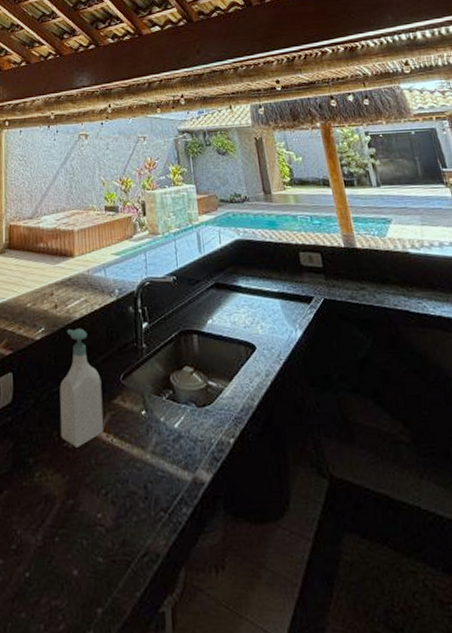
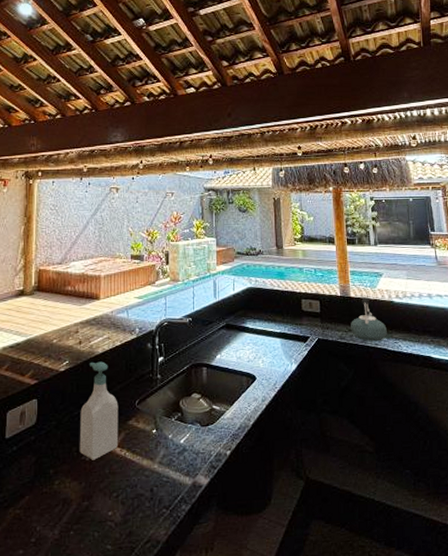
kettle: none [361,248,407,301] -> present [351,297,387,341]

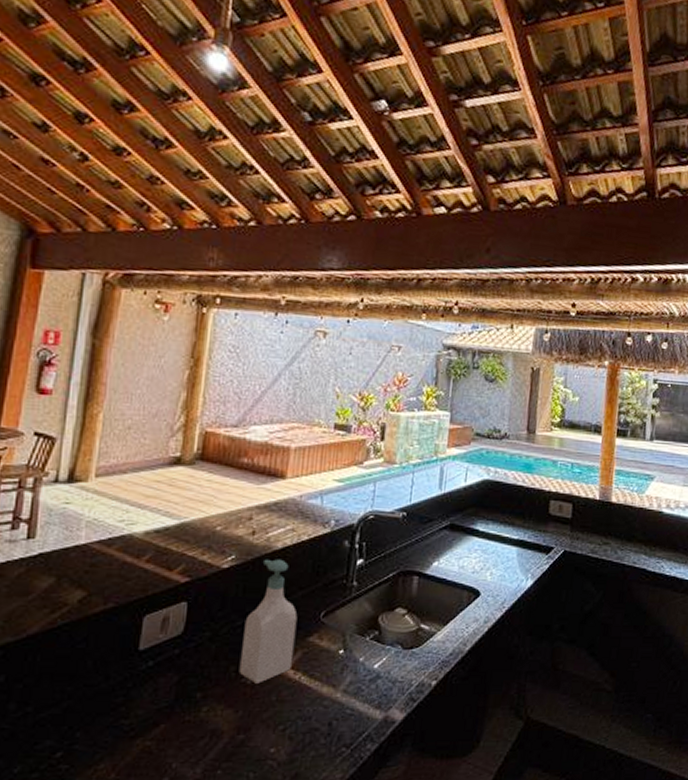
kettle: present [351,297,387,341] -> none [606,504,650,558]

